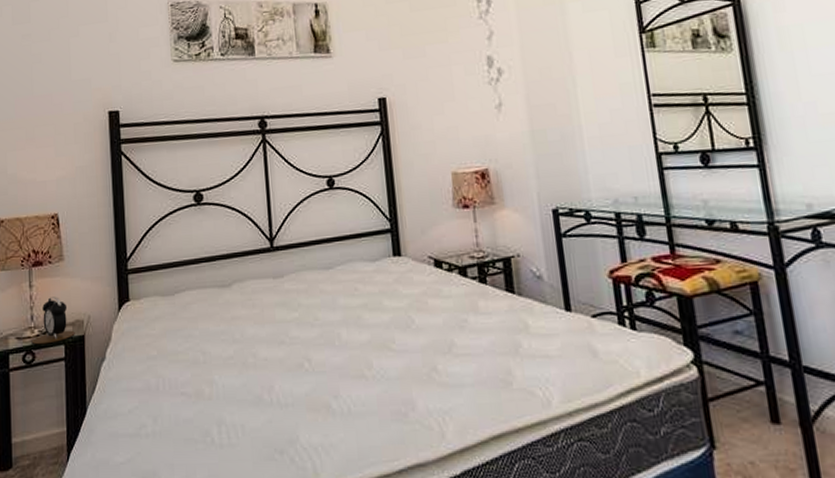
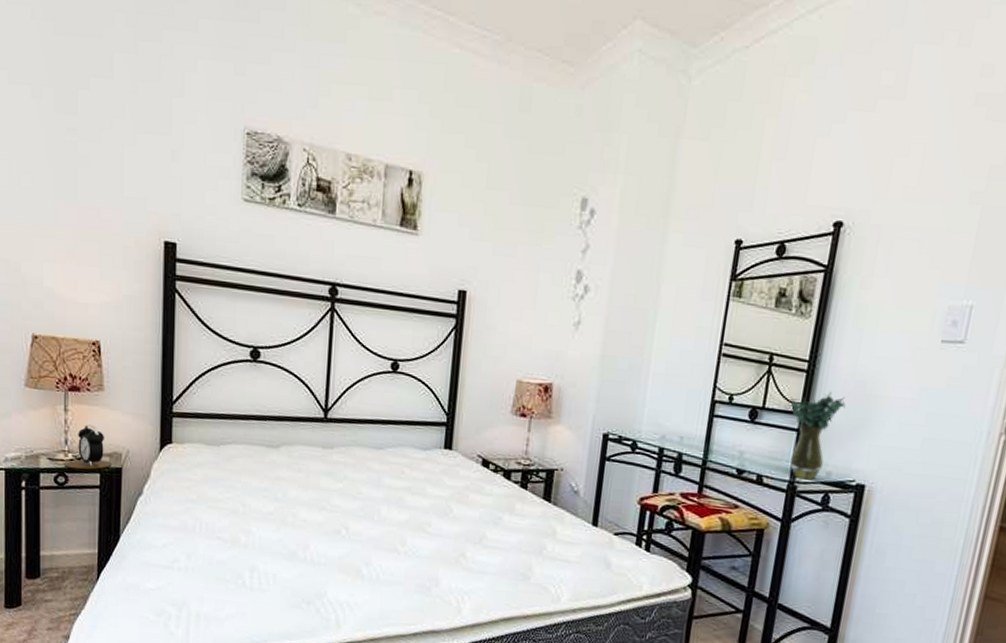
vase: none [739,119,802,218] -> present [789,391,846,480]

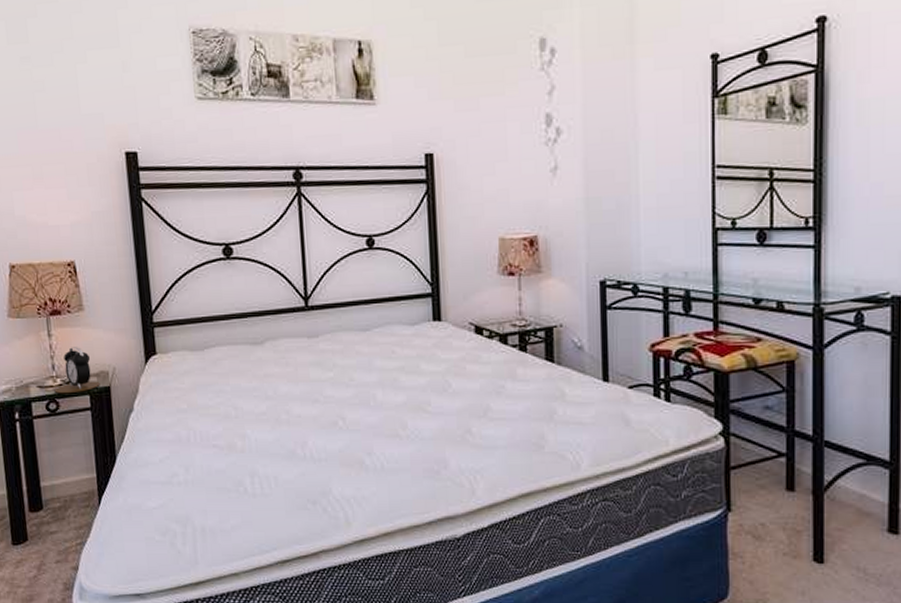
vase: present [789,391,846,480] -> none [800,199,864,300]

